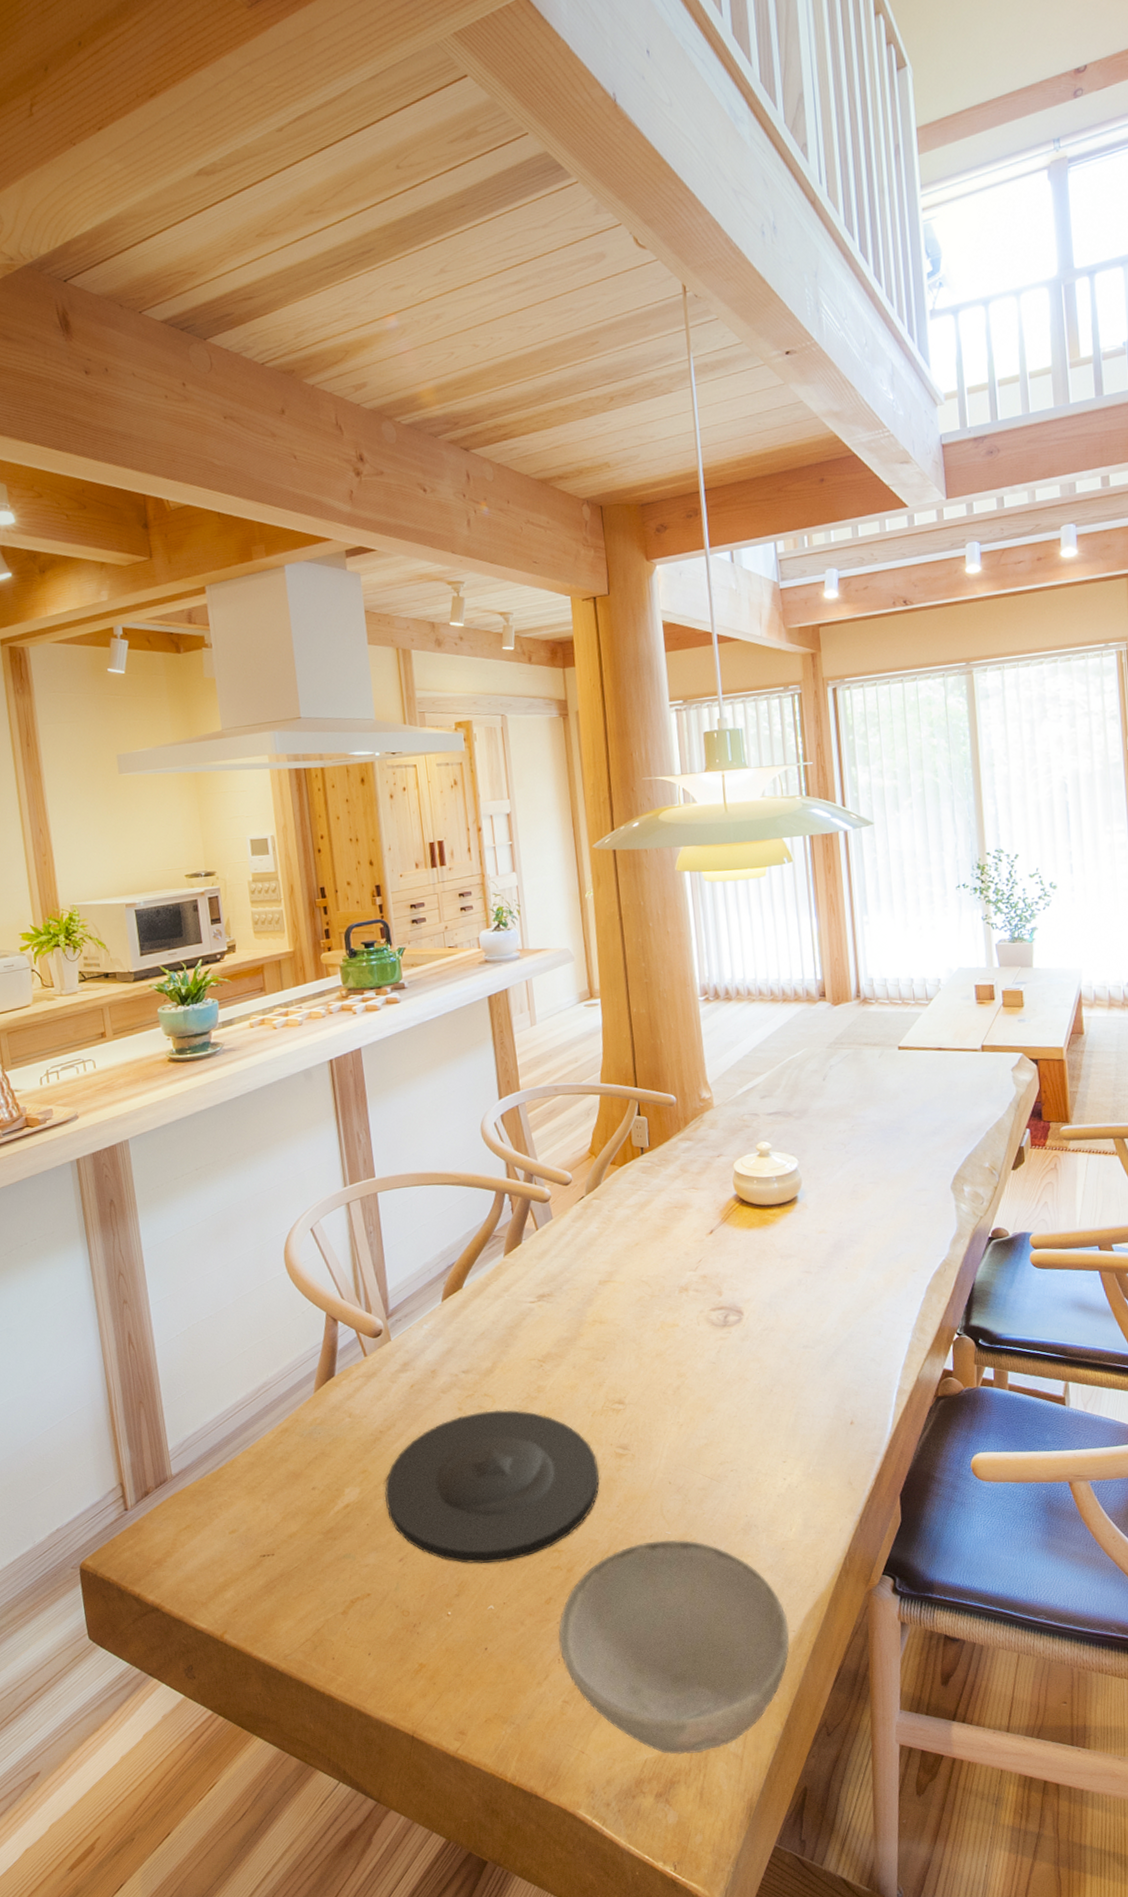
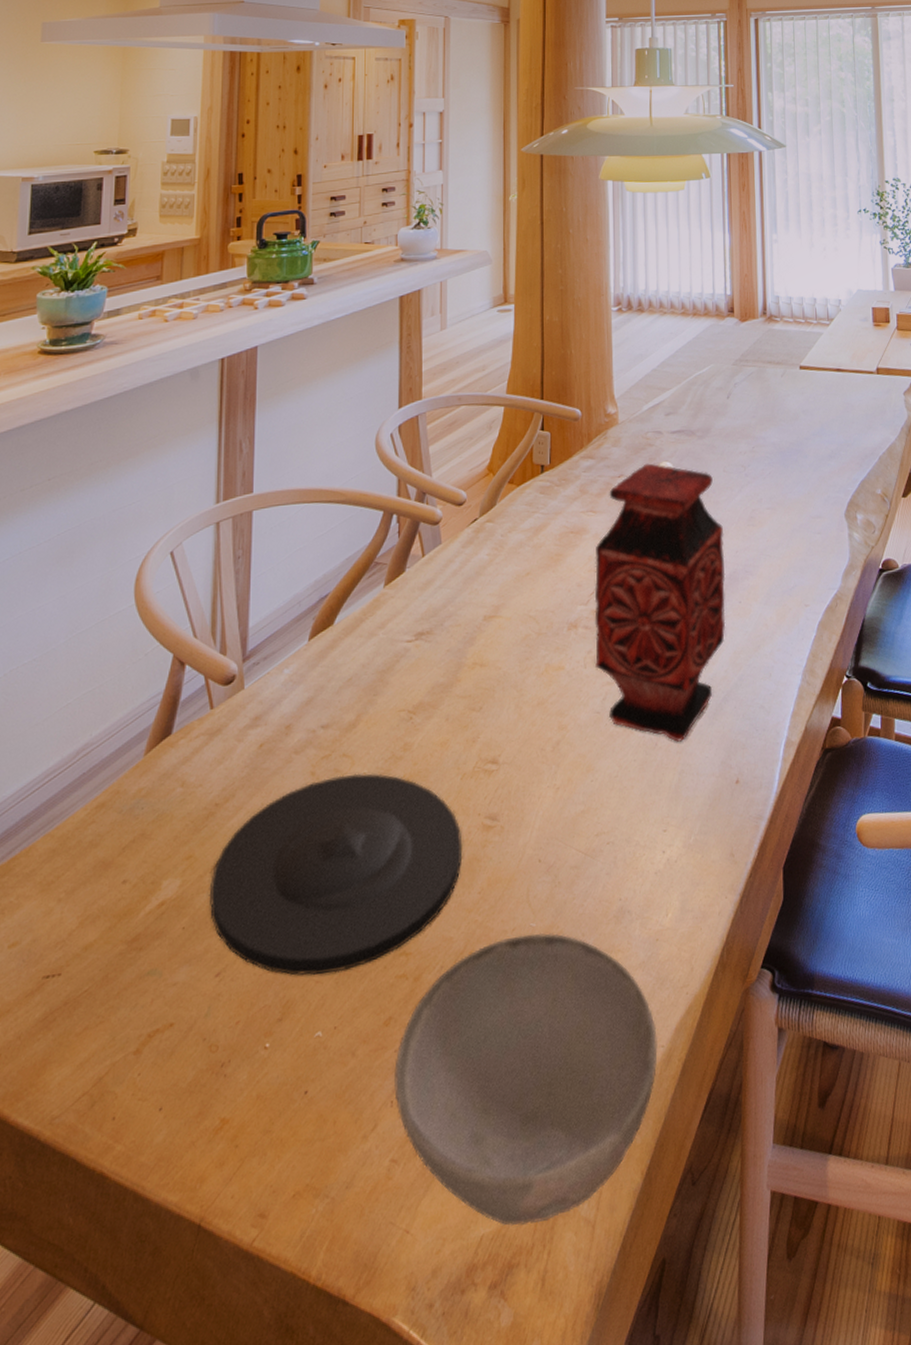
vase: none [700,1143,833,1389] -> present [594,463,726,742]

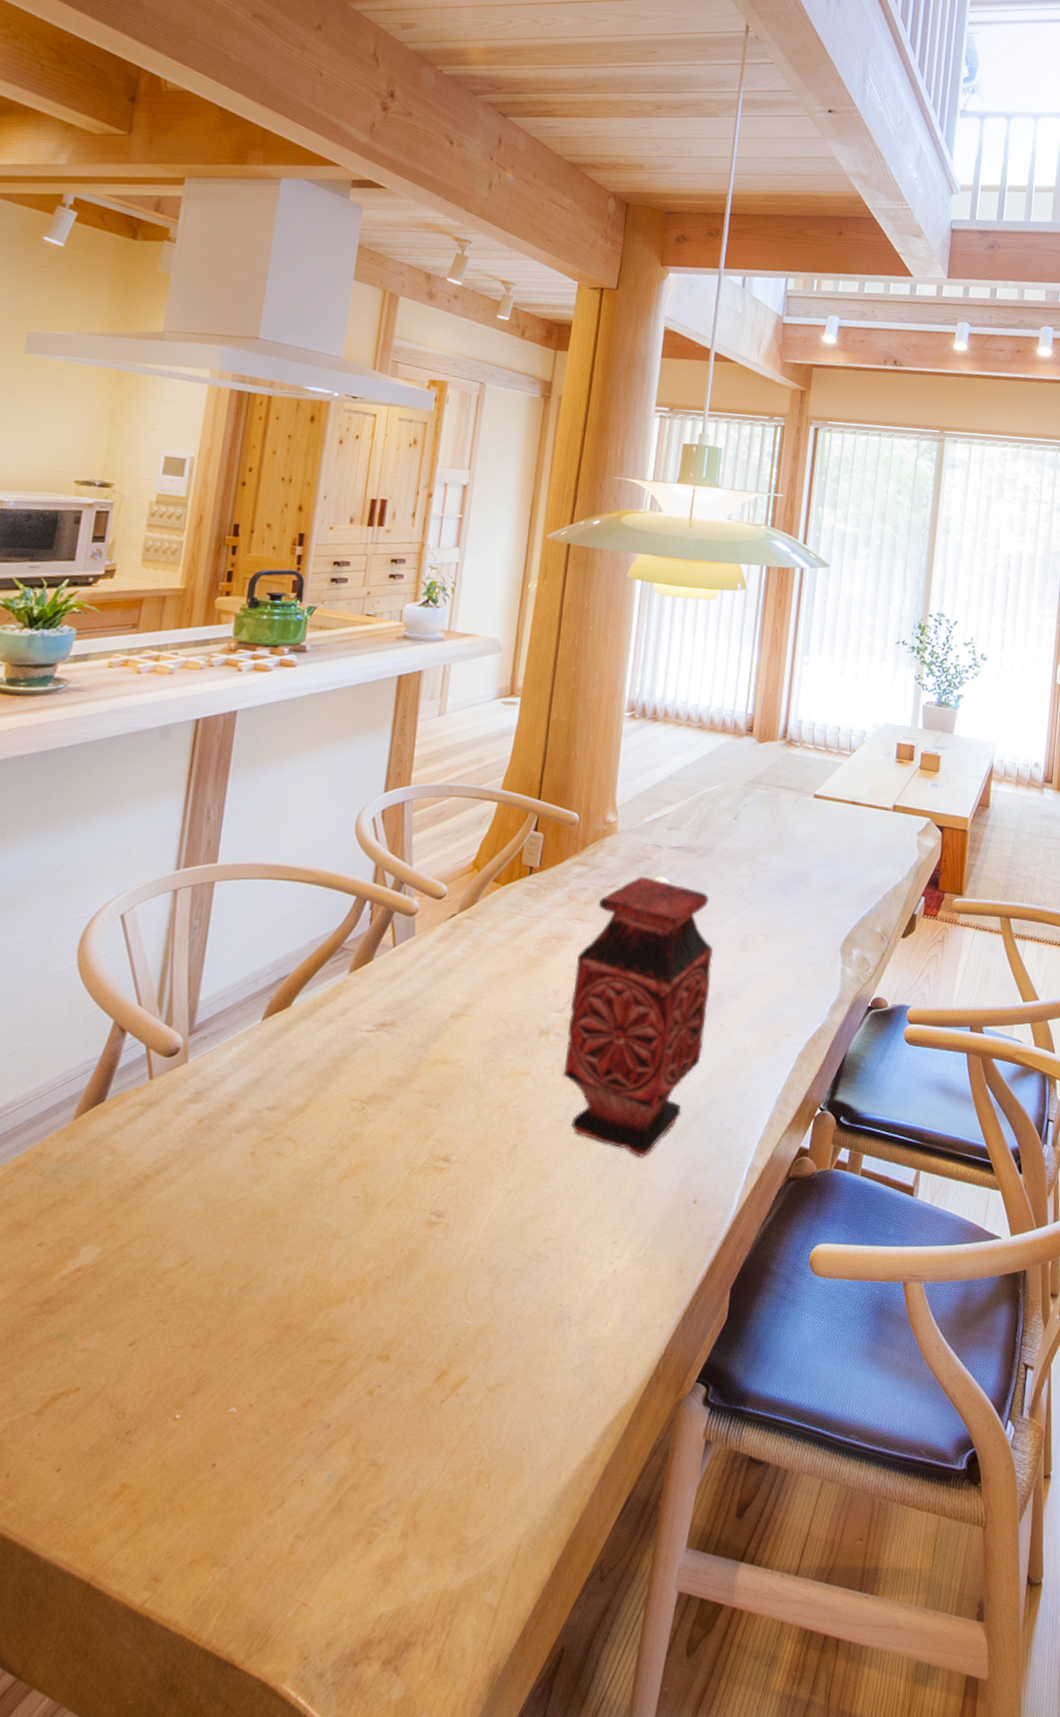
plate: present [209,773,463,975] -> none [129,1158,404,1352]
bowl: present [394,932,658,1226] -> none [305,1330,583,1606]

